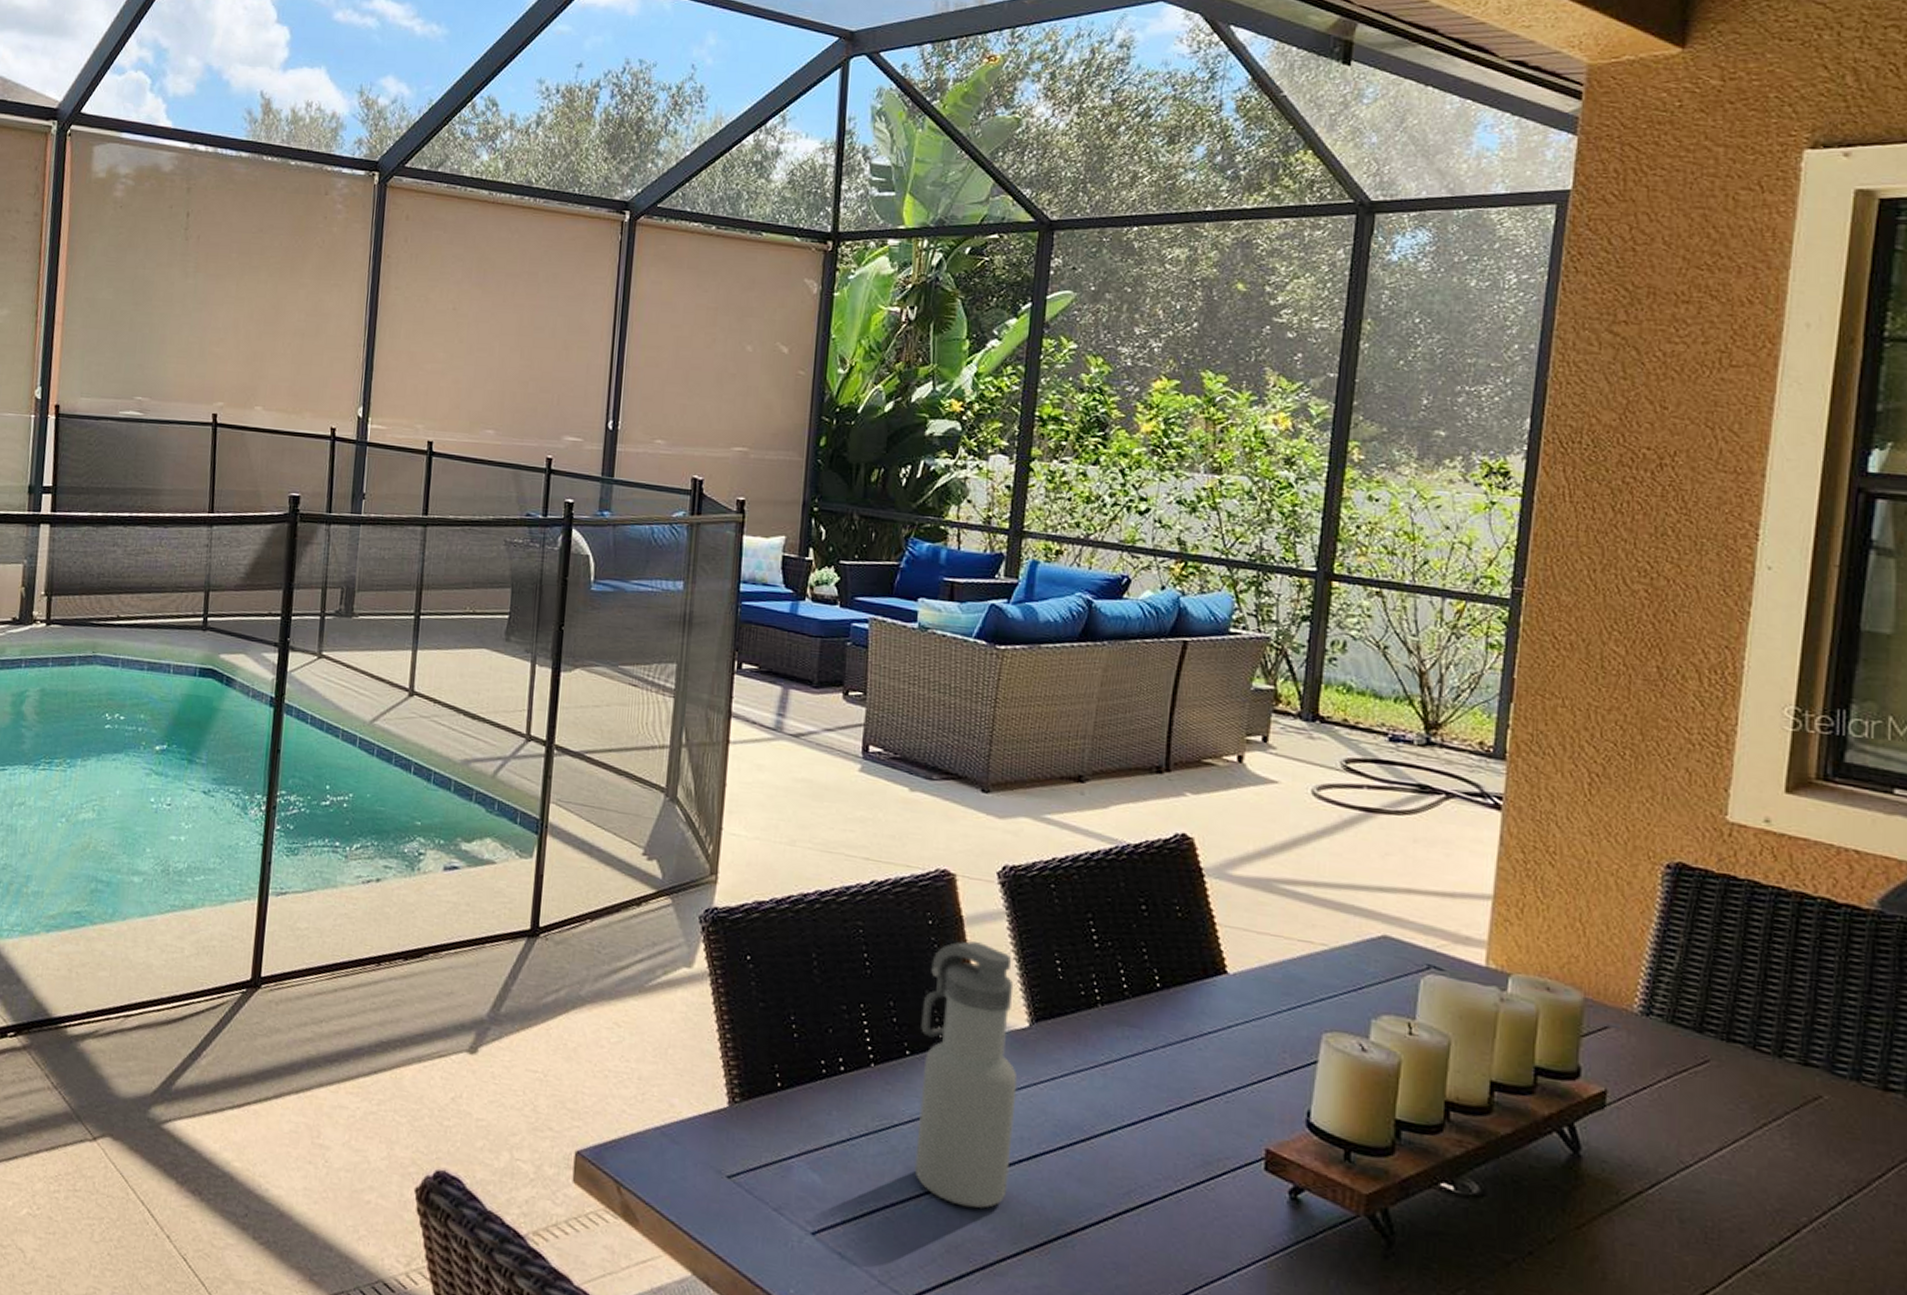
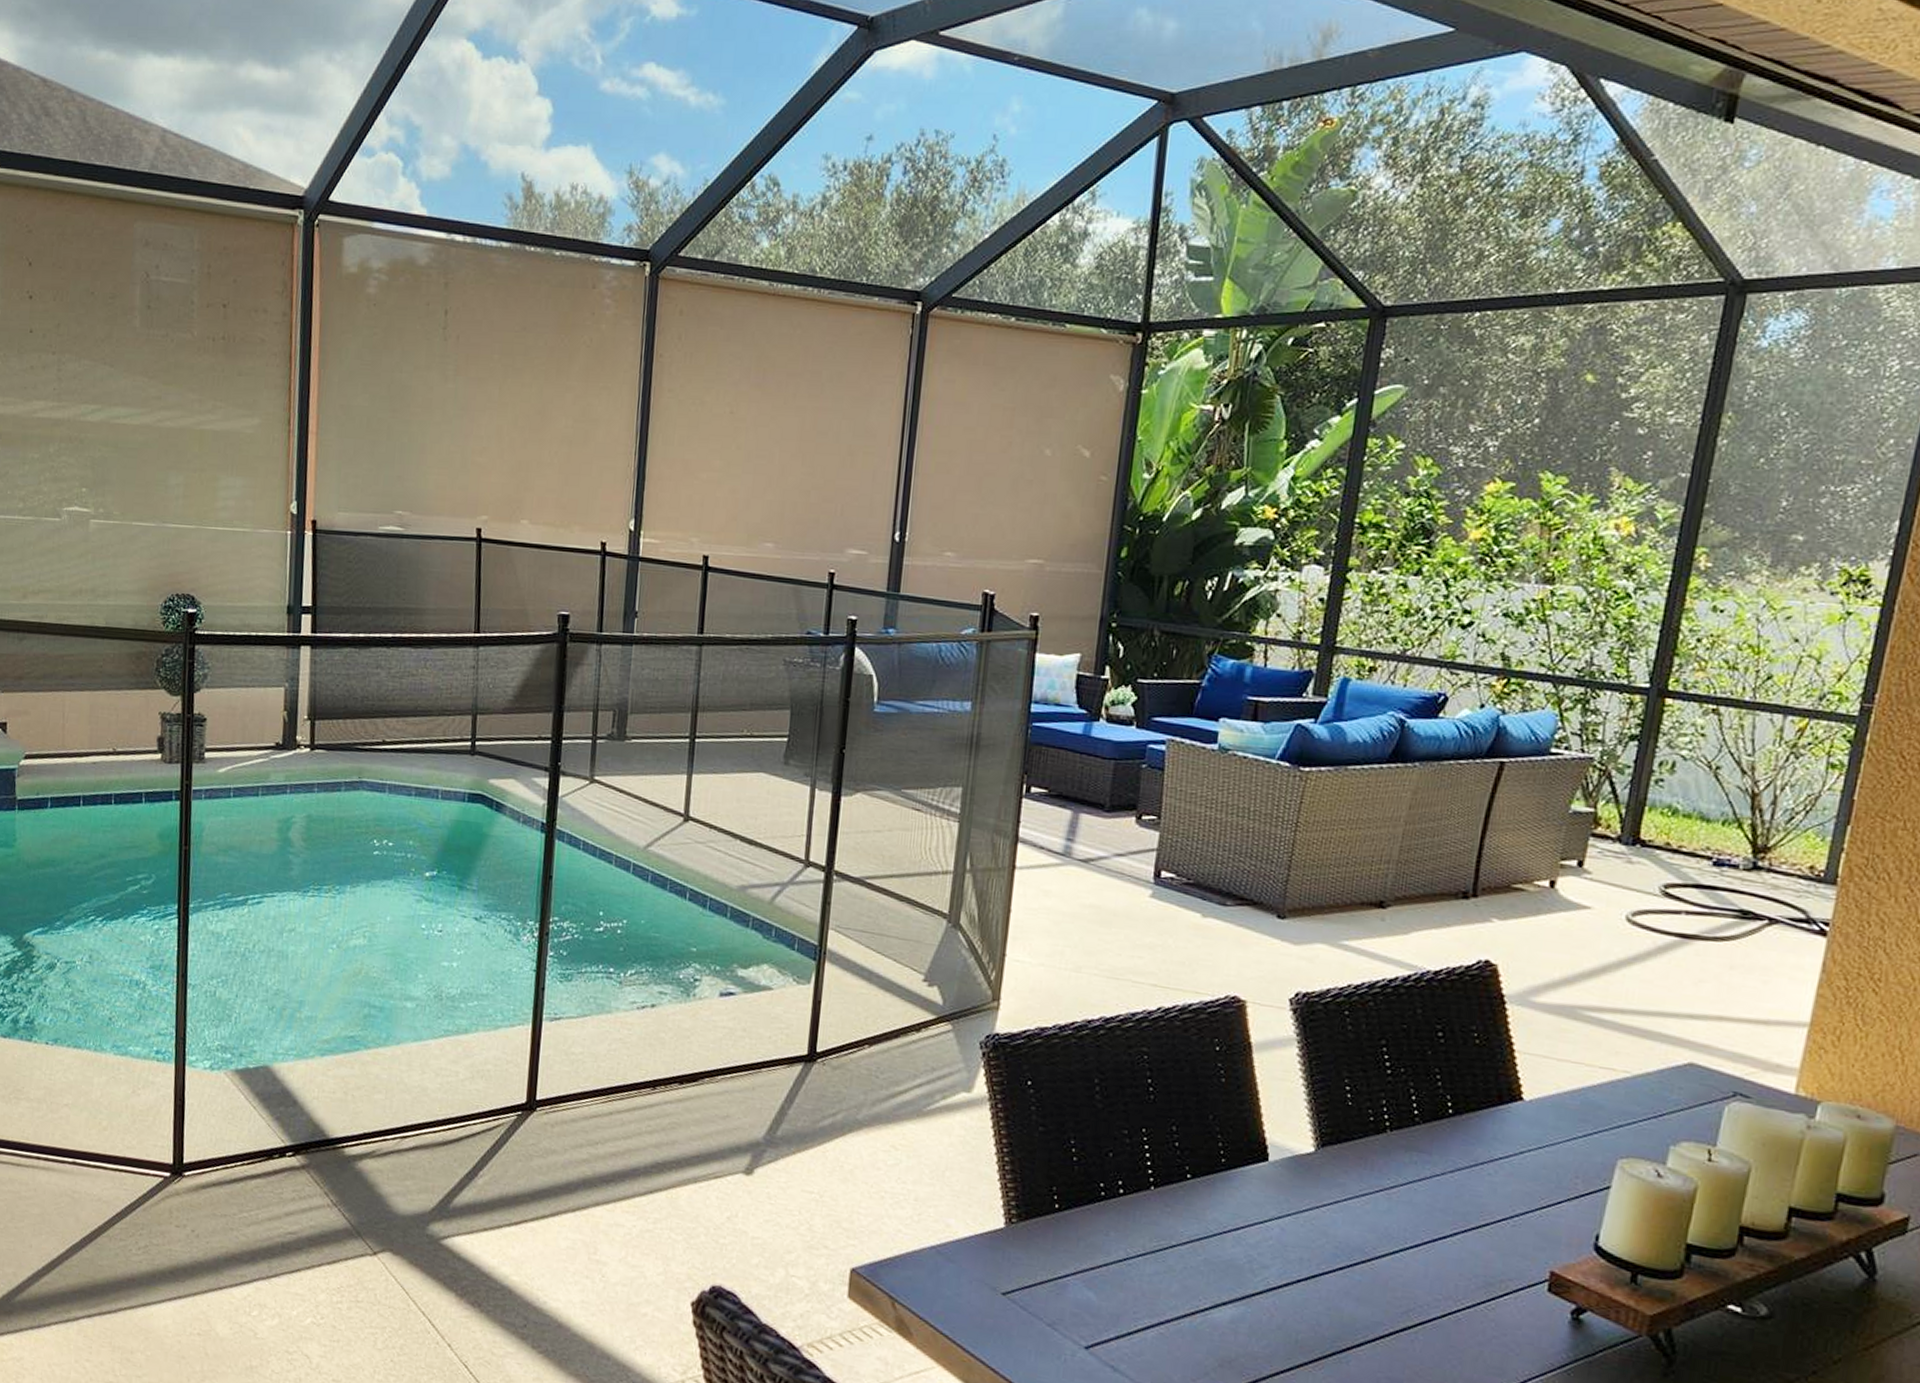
water bottle: present [914,941,1018,1209] -> none [1190,1067,1301,1326]

